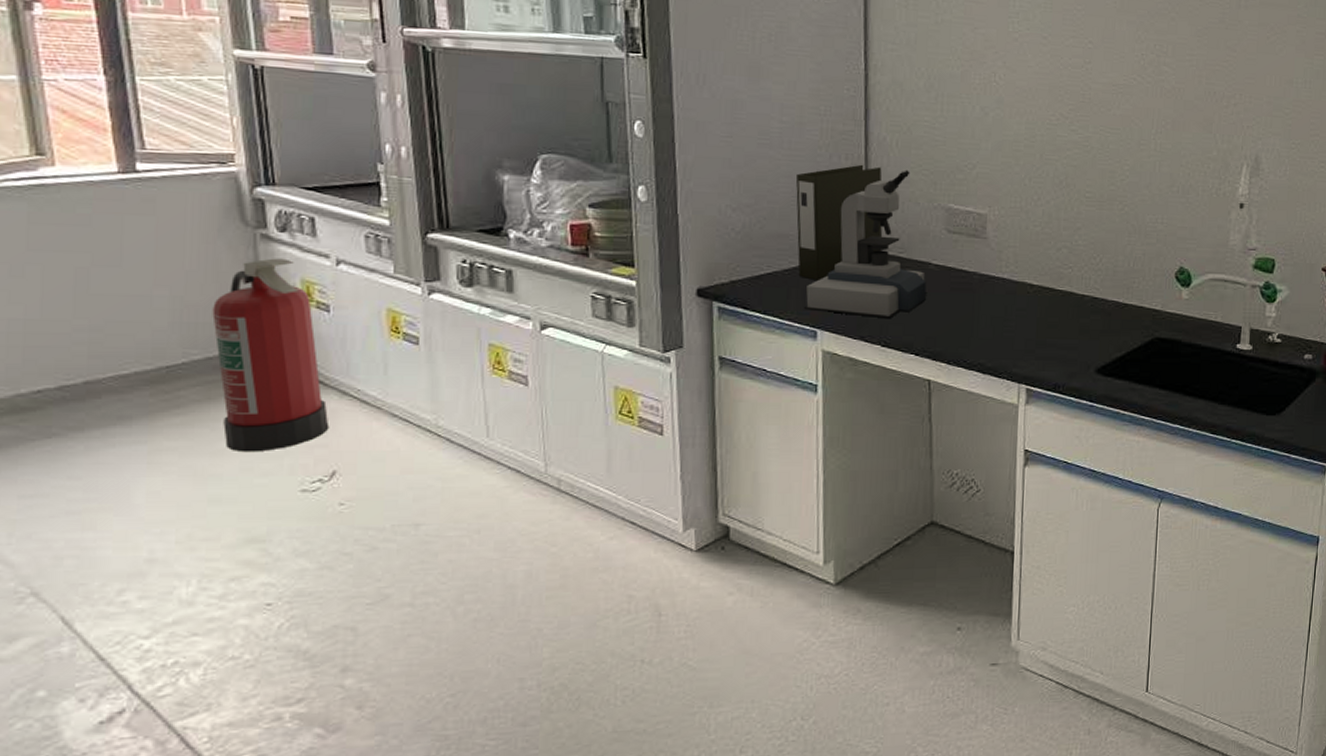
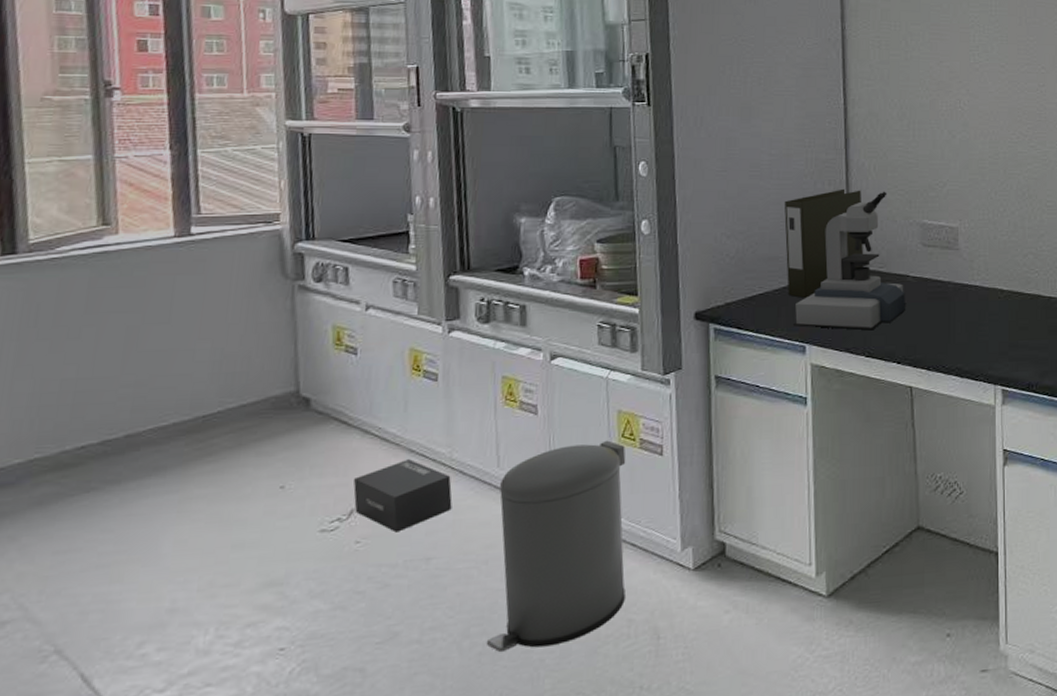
fire extinguisher: present [212,258,330,453] -> none [249,307,351,496]
box: none [334,424,440,497] -> present [353,459,452,533]
pedal bin: none [481,416,625,620] -> present [486,440,626,653]

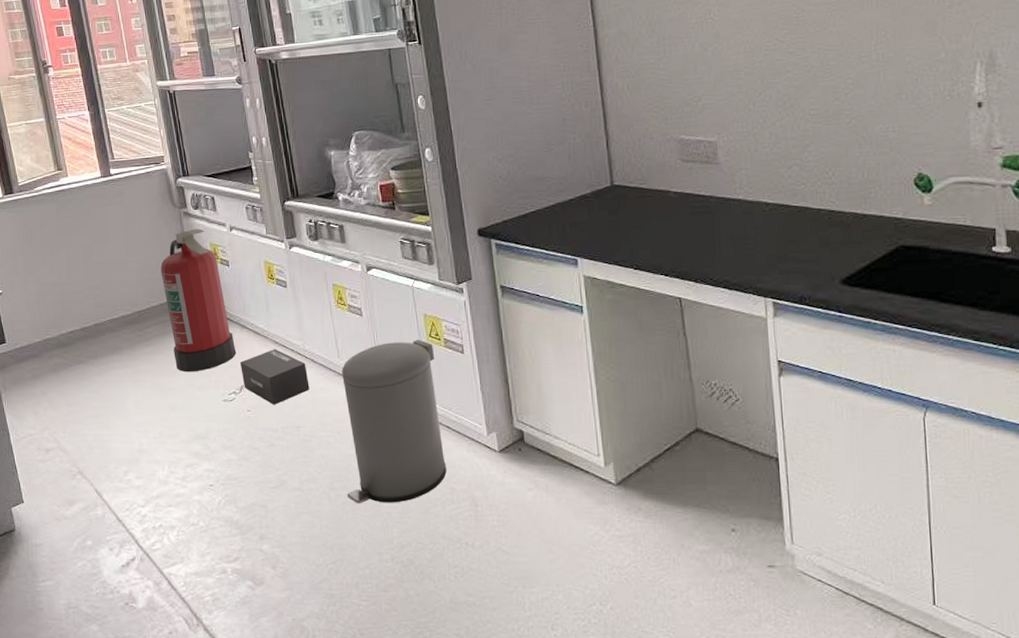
fire extinguisher: none [249,307,351,496] -> present [160,229,237,372]
binder: present [784,188,864,298] -> none [545,109,625,215]
microscope: present [793,191,907,331] -> none [565,109,670,245]

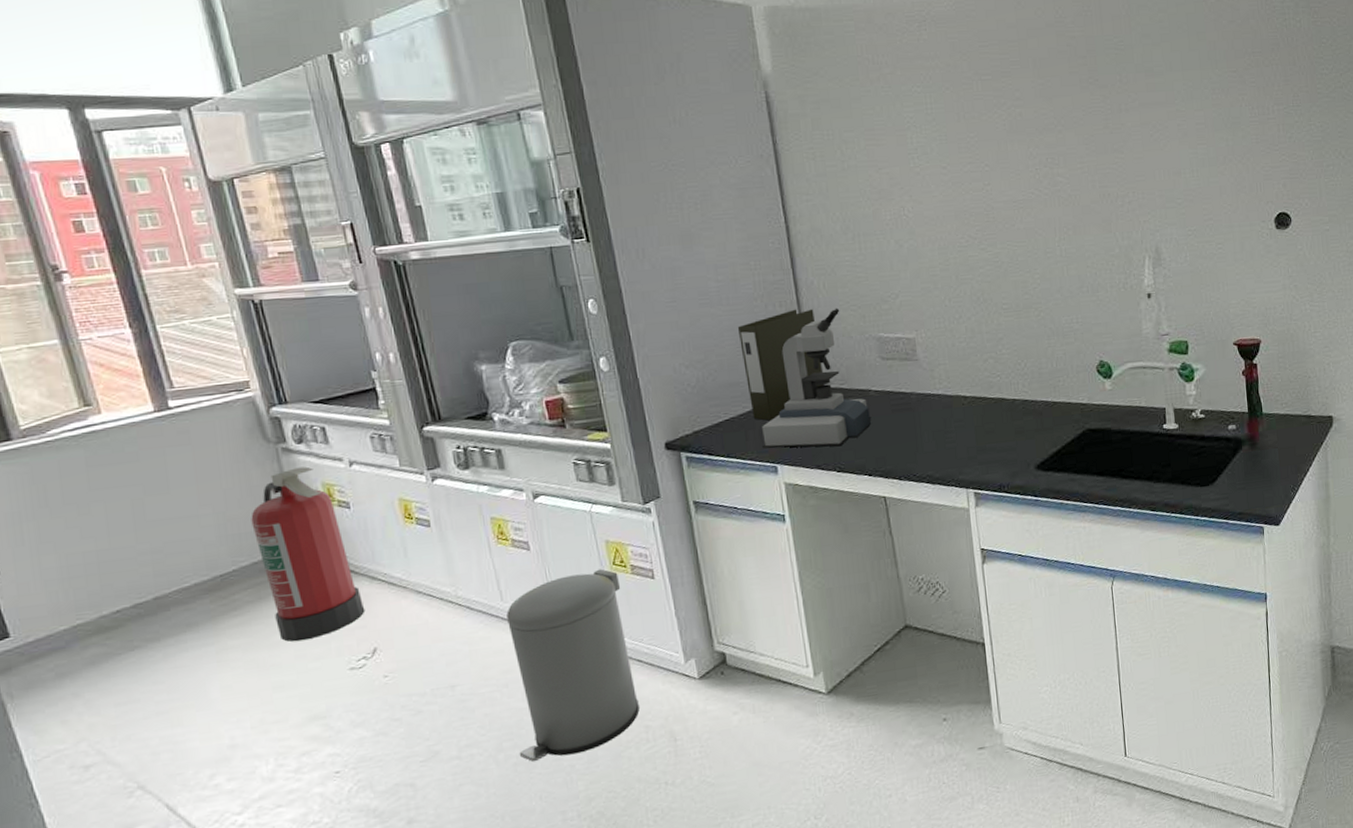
box: present [240,349,310,405] -> none [371,600,466,666]
binder: none [545,109,625,215] -> present [737,308,825,421]
microscope: none [565,109,670,245] -> present [762,308,872,449]

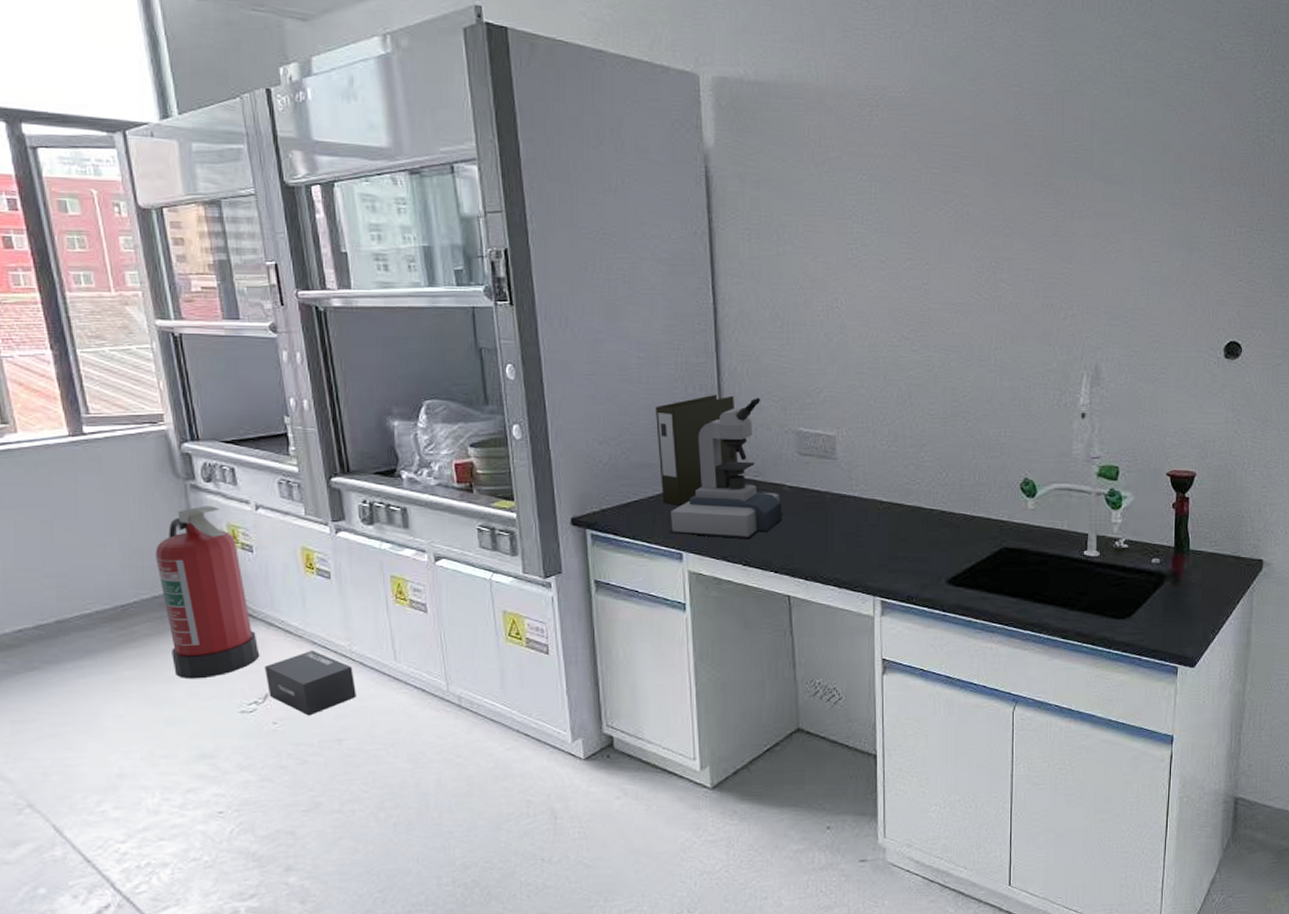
box: none [371,600,466,666] -> present [265,650,356,716]
pedal bin: present [506,569,640,762] -> none [399,639,522,824]

